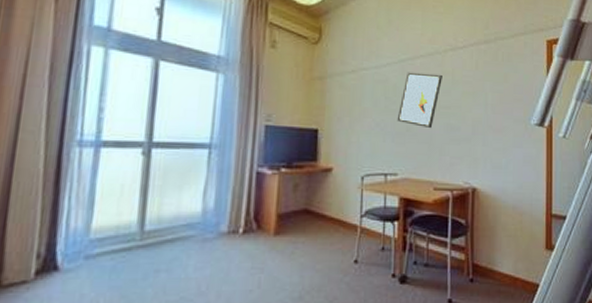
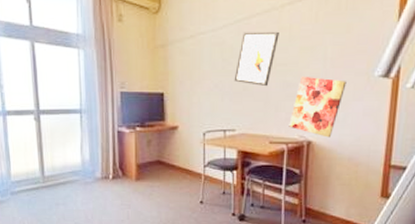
wall art: none [453,120,507,185] -> present [289,76,347,138]

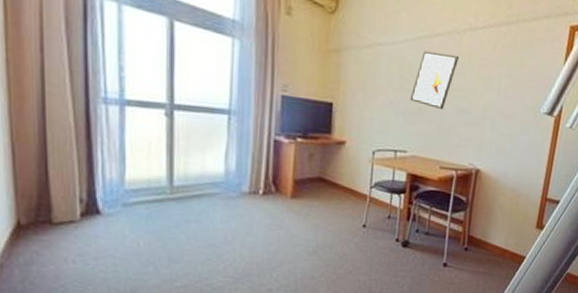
wall art: present [289,76,347,138] -> none [460,104,516,168]

